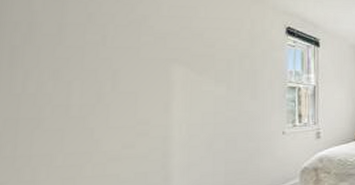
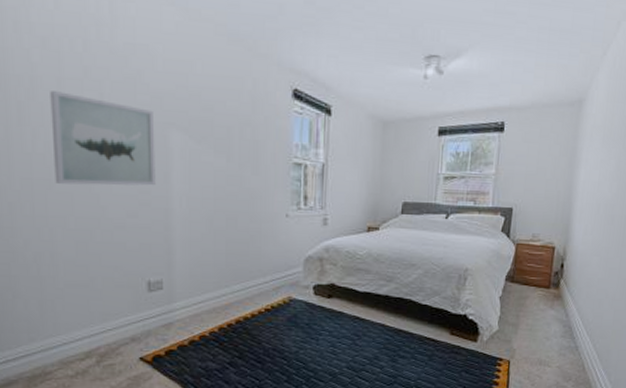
wall art: none [44,35,157,122] -> present [50,91,156,186]

